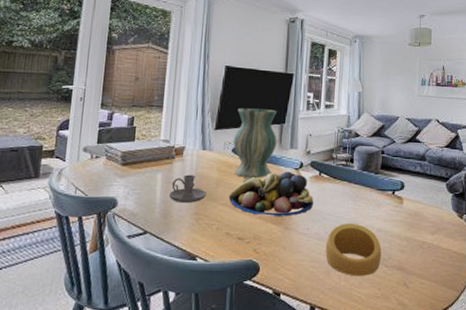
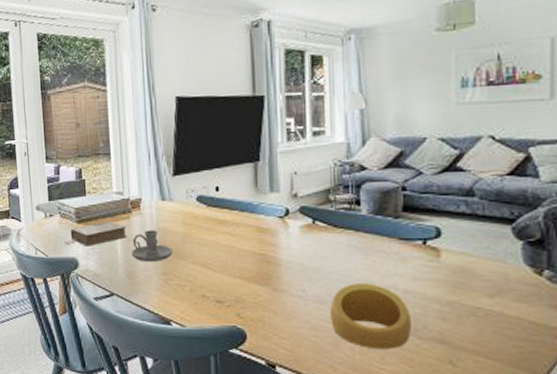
book: none [106,165,168,187] -> present [64,221,127,246]
fruit bowl: present [228,171,314,216] -> none [199,221,309,276]
vase: present [233,108,278,178] -> none [196,145,252,230]

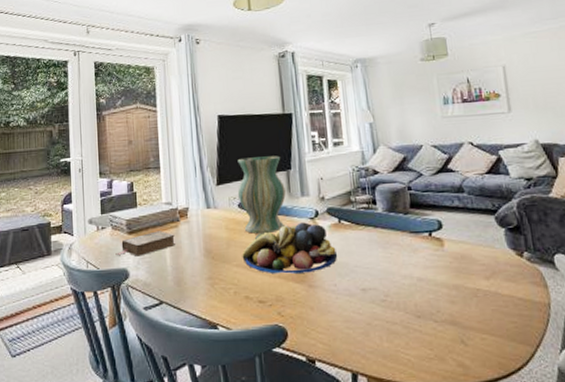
candle holder: present [132,230,173,263] -> none [180,236,218,269]
vase: none [196,145,252,230] -> present [237,155,286,234]
fruit bowl: none [199,221,309,276] -> present [242,222,338,274]
ring: present [329,282,411,349] -> none [358,273,428,335]

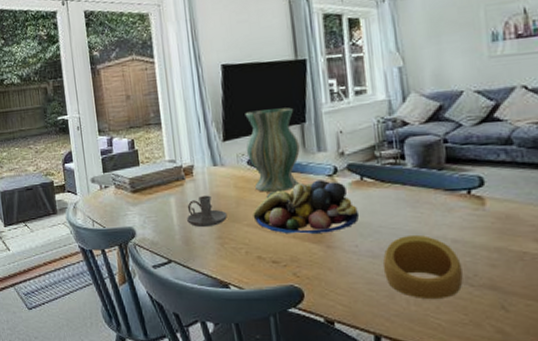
book: present [115,231,175,256] -> none [120,189,181,215]
candle holder: none [180,236,218,269] -> present [187,195,227,228]
ring: none [358,273,428,335] -> present [382,234,463,298]

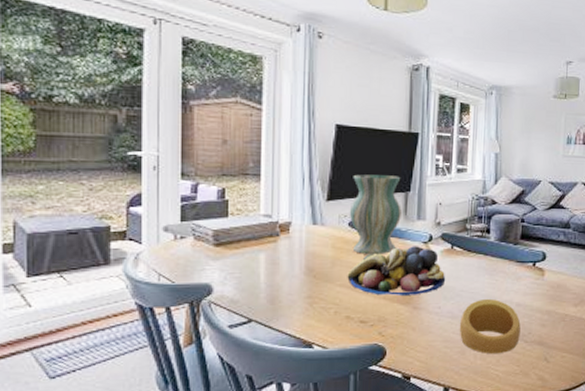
candle holder: present [187,195,227,228] -> none [276,254,320,287]

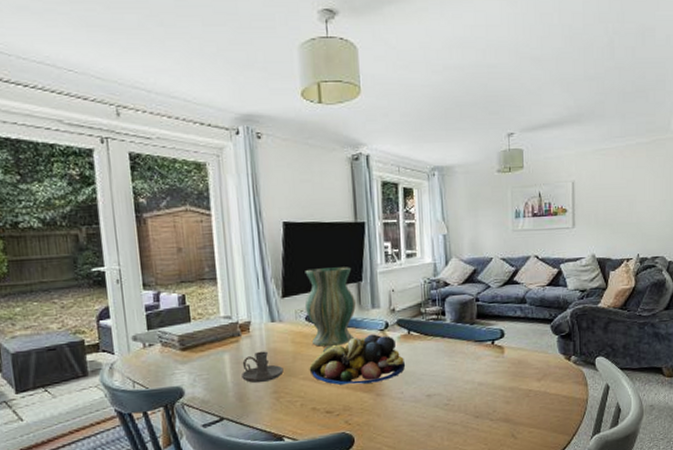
candle holder: none [276,254,320,287] -> present [242,351,284,384]
ring: present [459,298,521,353] -> none [423,380,485,434]

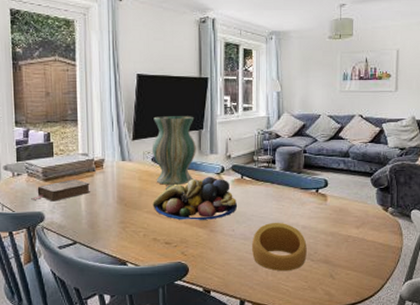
book: none [167,346,236,374] -> present [31,179,90,202]
candle holder: present [242,351,284,384] -> none [94,186,130,214]
ring: none [423,380,485,434] -> present [251,222,307,271]

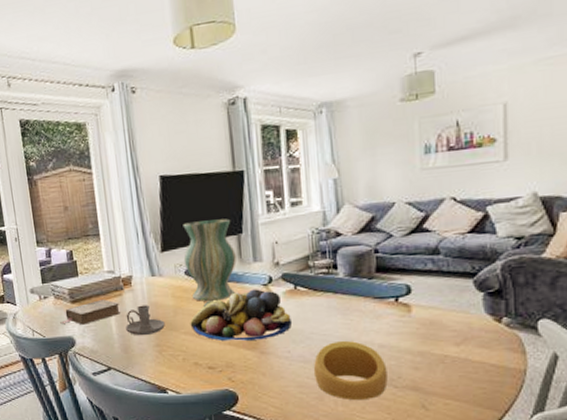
candle holder: none [94,186,130,214] -> present [126,305,165,336]

